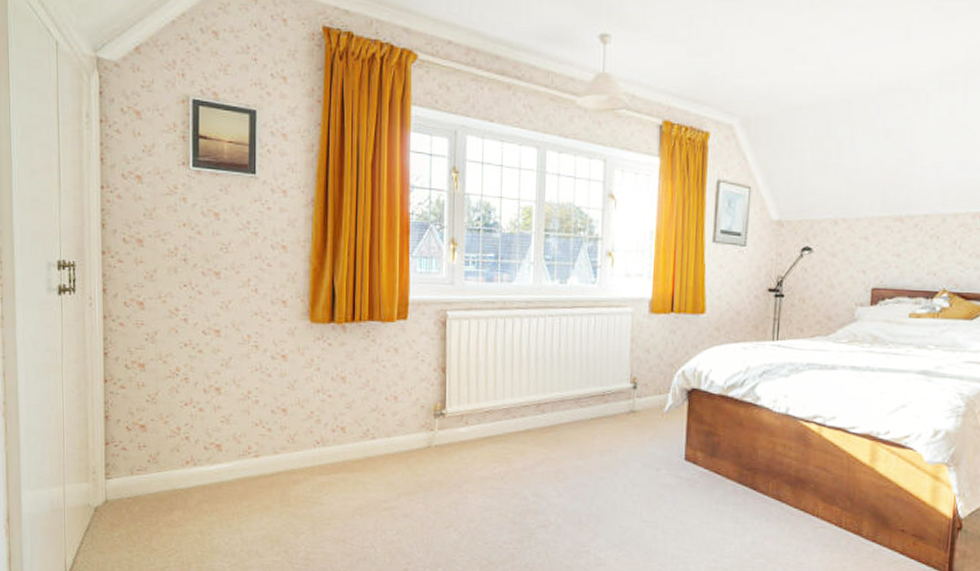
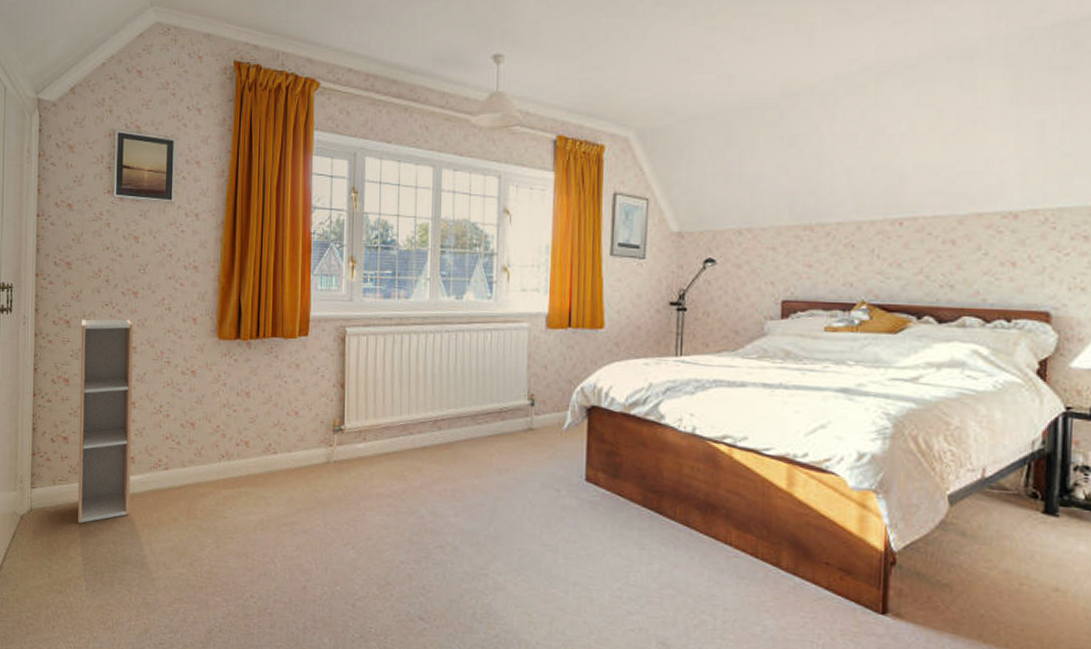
shelf unit: none [156,300,218,515] -> present [78,318,134,524]

